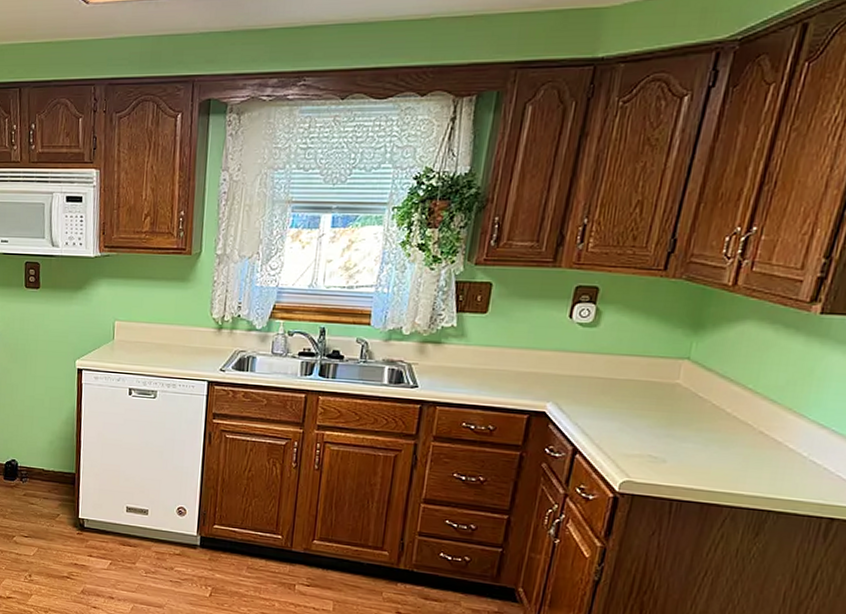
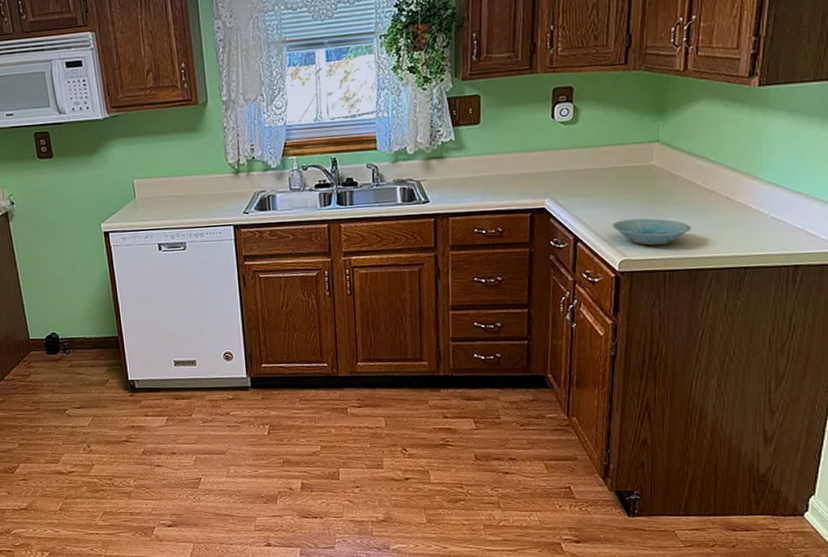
bowl: none [618,437,713,472] -> present [612,218,692,246]

